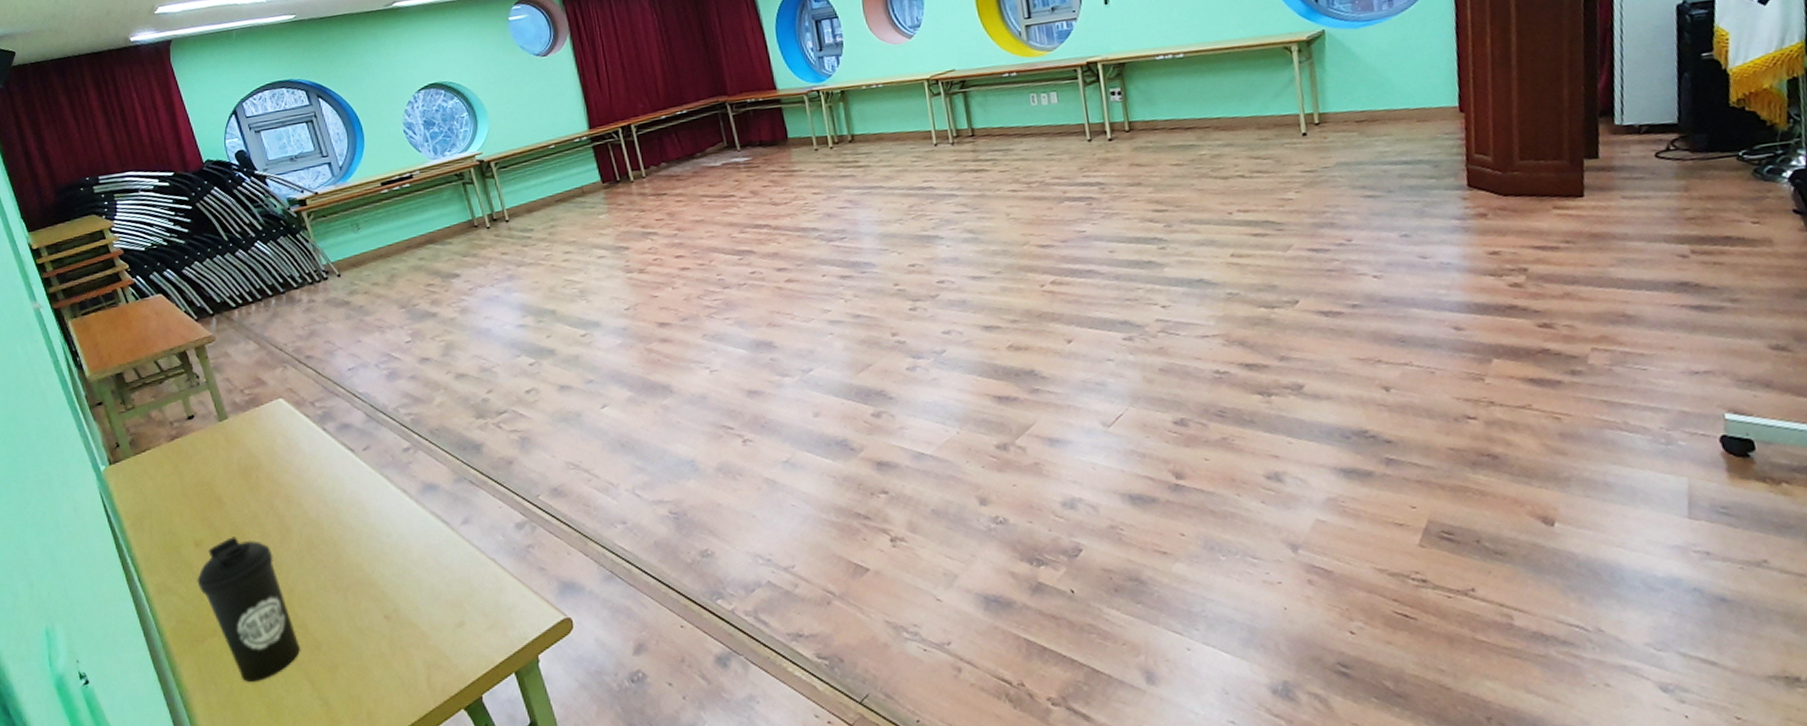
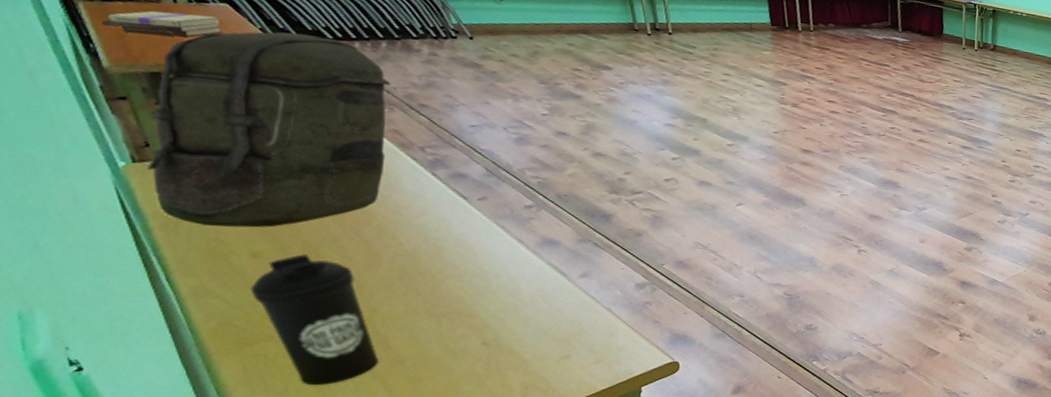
books: none [82,308,159,341] -> present [100,10,222,38]
backpack: none [119,306,285,519] -> present [148,31,391,228]

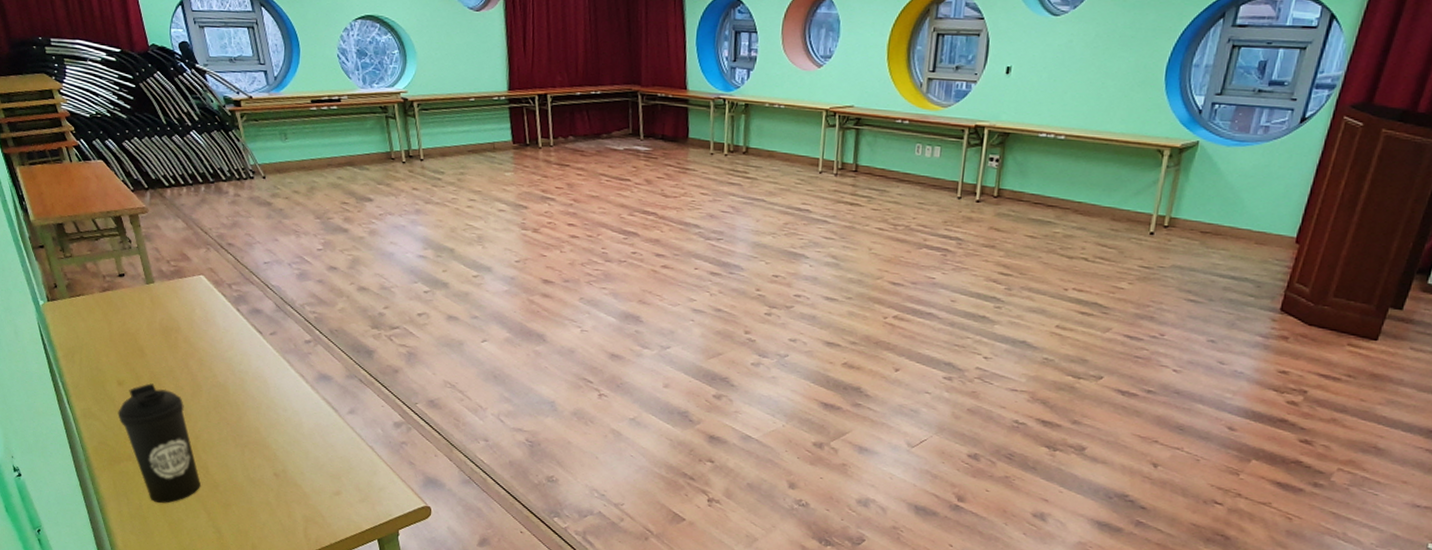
books: present [100,10,222,38] -> none [29,170,99,192]
backpack: present [148,31,391,228] -> none [56,182,208,359]

